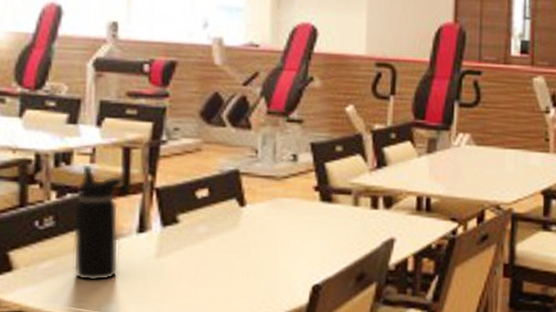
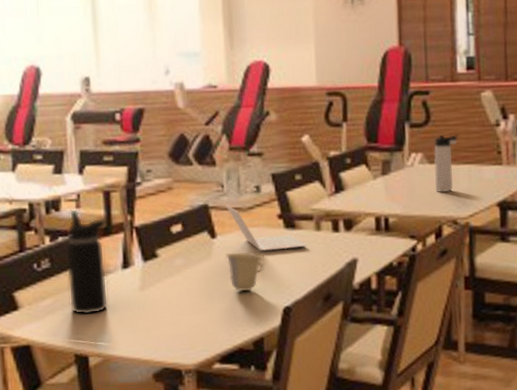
cup: none [253,223,296,266] -> present [225,252,264,292]
laptop: none [257,170,343,224] -> present [224,203,307,251]
thermos bottle: none [480,117,509,177] -> present [434,134,459,193]

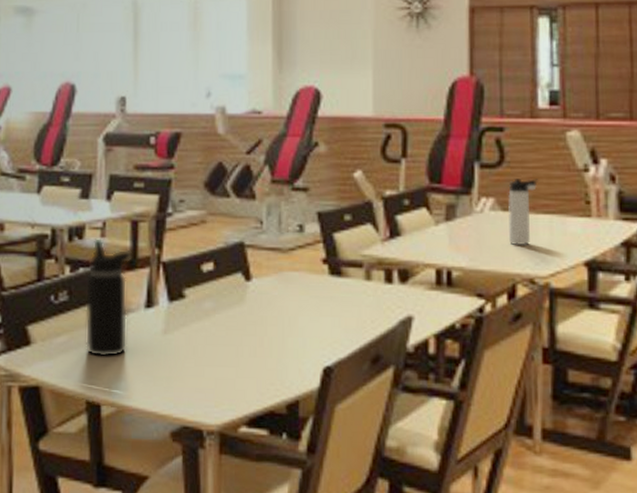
laptop: present [224,203,307,251] -> none [263,242,354,300]
cup: present [225,252,264,292] -> none [260,298,304,345]

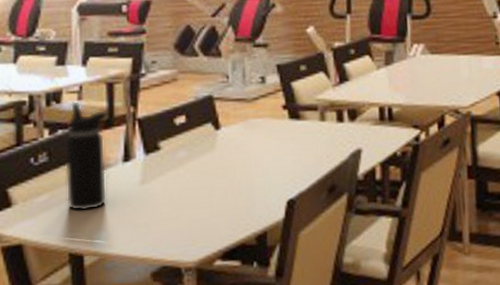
thermos bottle: present [507,179,539,246] -> none [435,26,459,83]

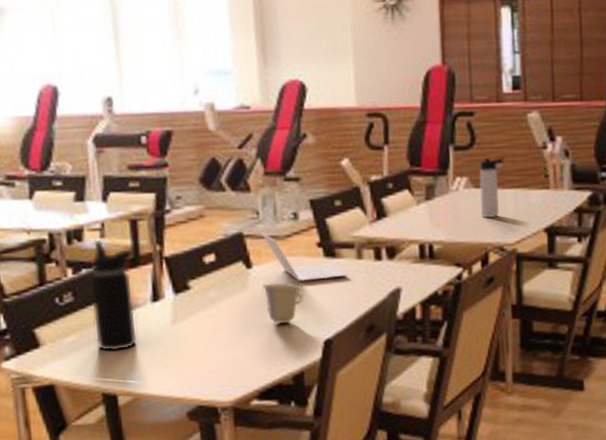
laptop: none [229,94,311,142] -> present [260,231,348,281]
cup: none [229,143,269,185] -> present [261,282,304,325]
thermos bottle: none [435,26,459,83] -> present [479,157,506,218]

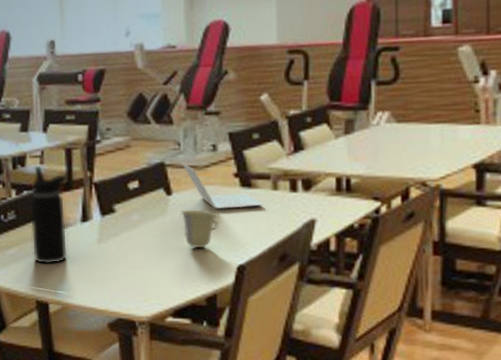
thermos bottle: present [479,157,506,218] -> none [402,92,432,153]

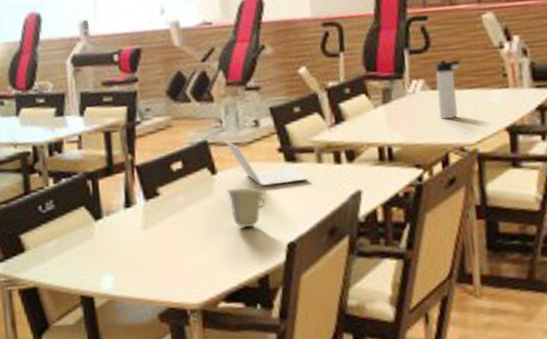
water bottle: present [29,164,69,264] -> none [68,150,112,256]
thermos bottle: none [402,92,432,153] -> present [435,59,462,119]

